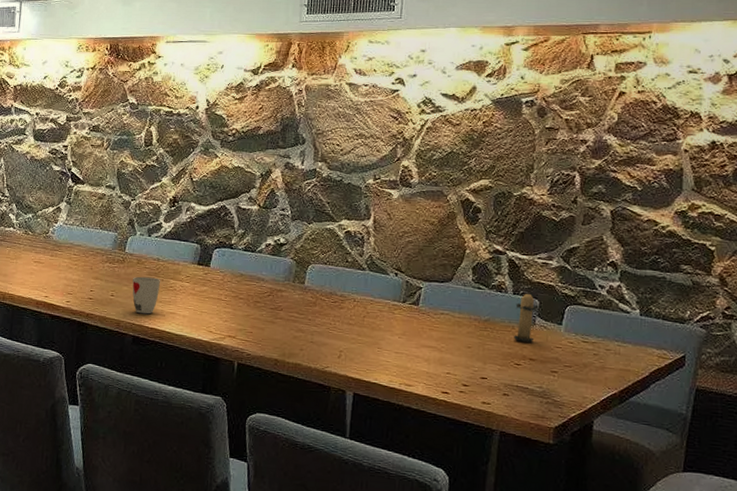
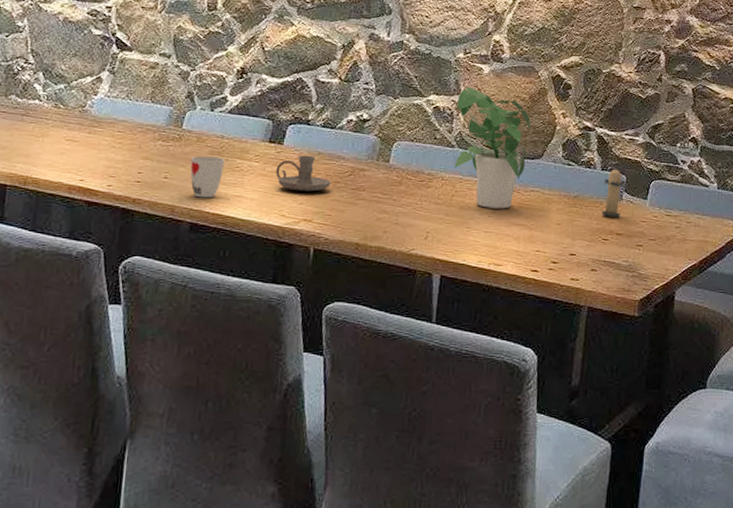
candle holder: none [204,276,252,310] -> present [276,155,331,192]
potted plant: none [365,211,441,331] -> present [454,86,531,209]

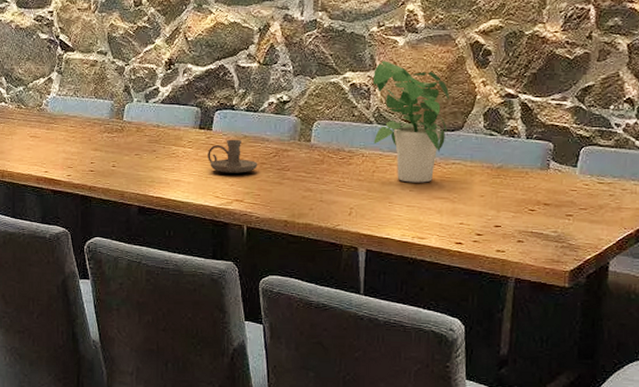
cup: present [190,156,224,198] -> none [134,145,162,183]
candle: present [602,166,624,217] -> none [528,134,552,187]

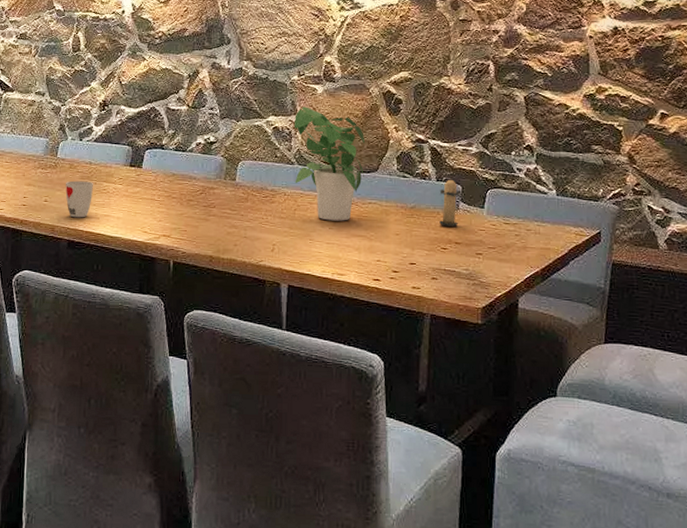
cup: none [134,145,162,183] -> present [65,180,93,218]
candle holder: present [208,139,258,173] -> none [137,176,185,210]
candle: none [528,134,552,187] -> present [439,177,460,227]

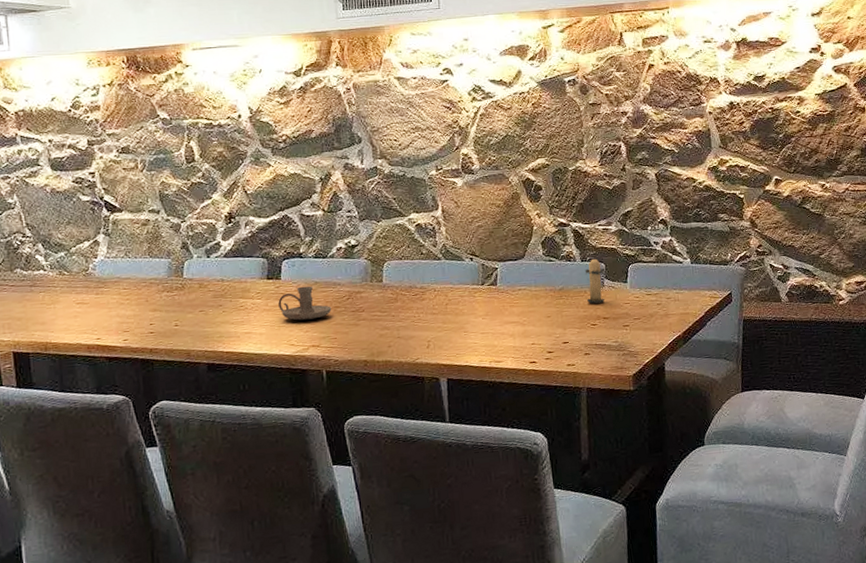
cup: present [65,180,93,218] -> none [197,299,229,340]
candle holder: none [137,176,185,210] -> present [278,286,332,321]
potted plant: present [295,107,366,221] -> none [437,201,512,312]

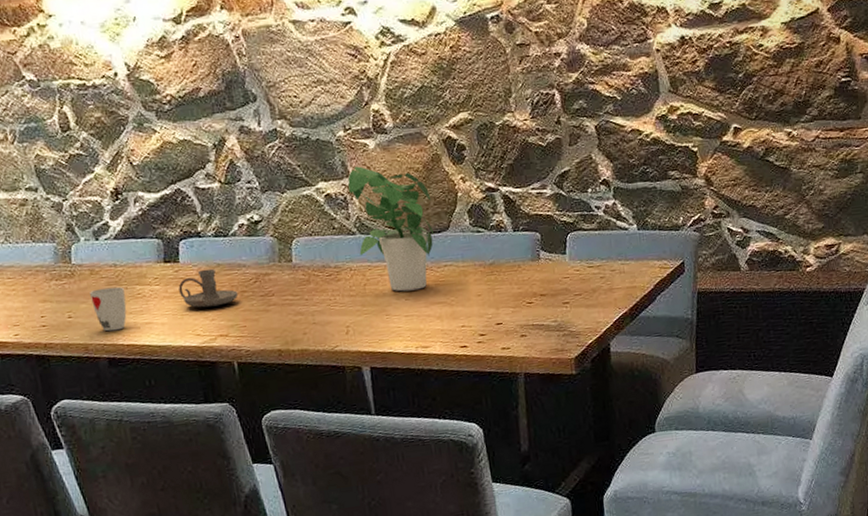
cup: none [197,299,229,340] -> present [90,287,127,332]
potted plant: none [437,201,512,312] -> present [347,166,435,292]
candle: present [584,256,605,304] -> none [517,225,542,279]

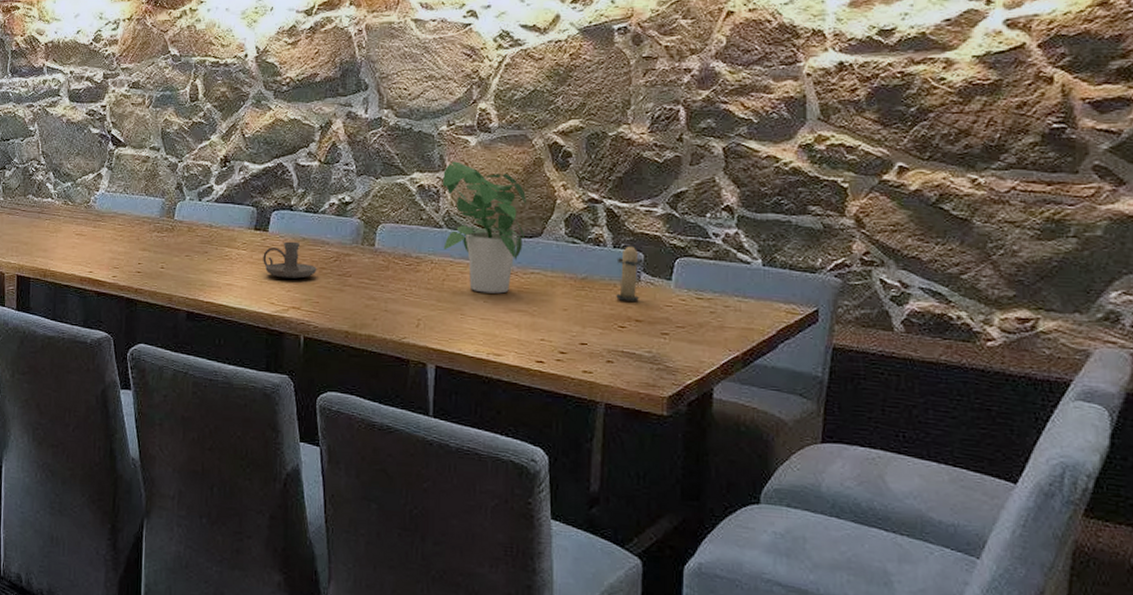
cup: present [90,287,127,332] -> none [184,245,214,287]
candle: none [517,225,542,279] -> present [616,243,642,301]

